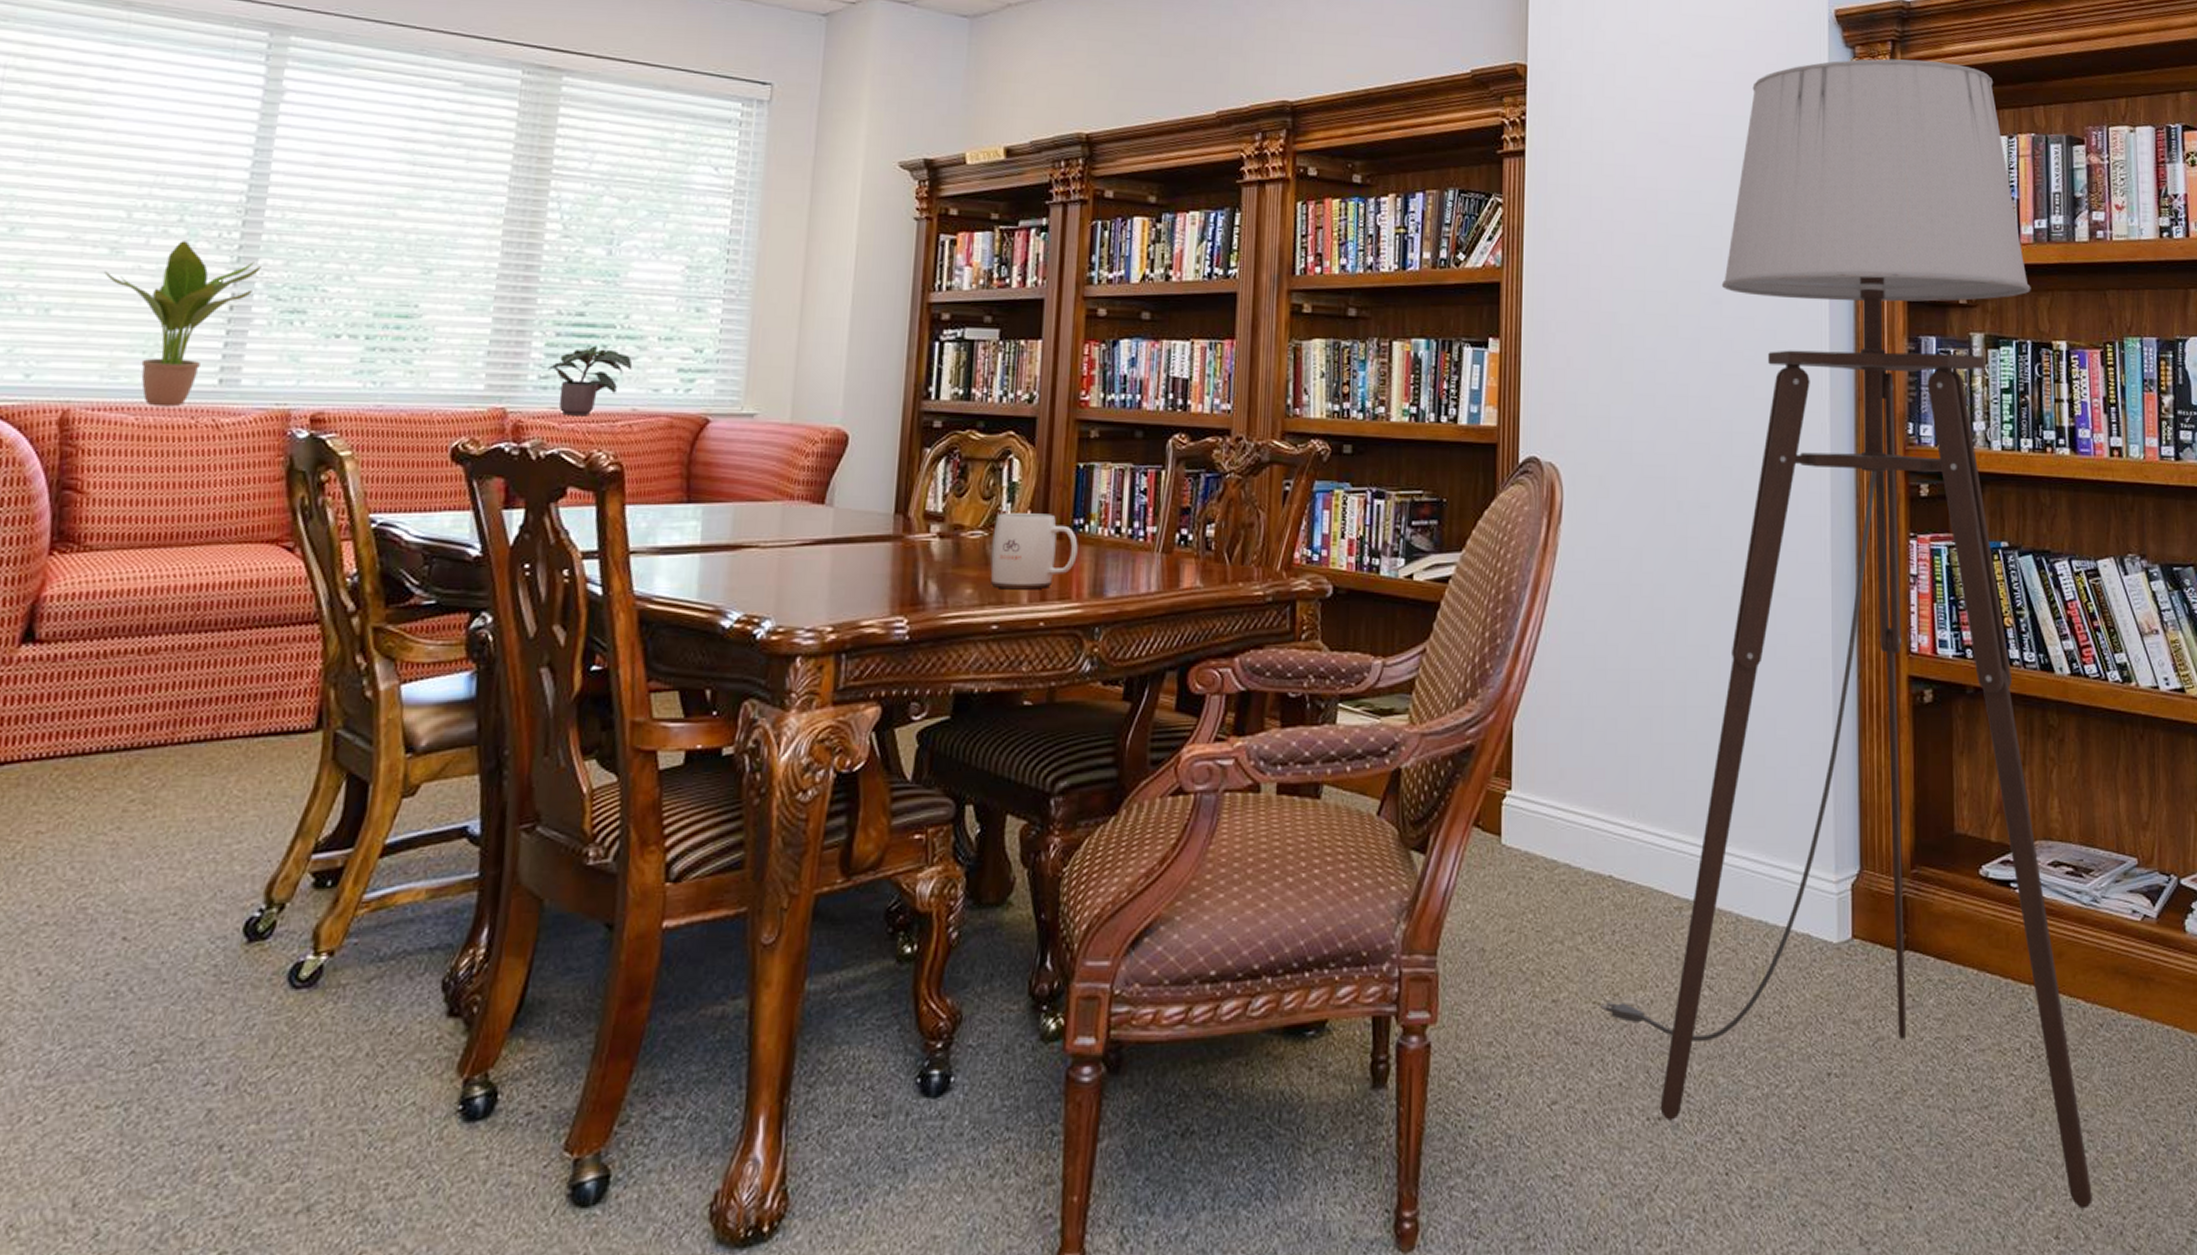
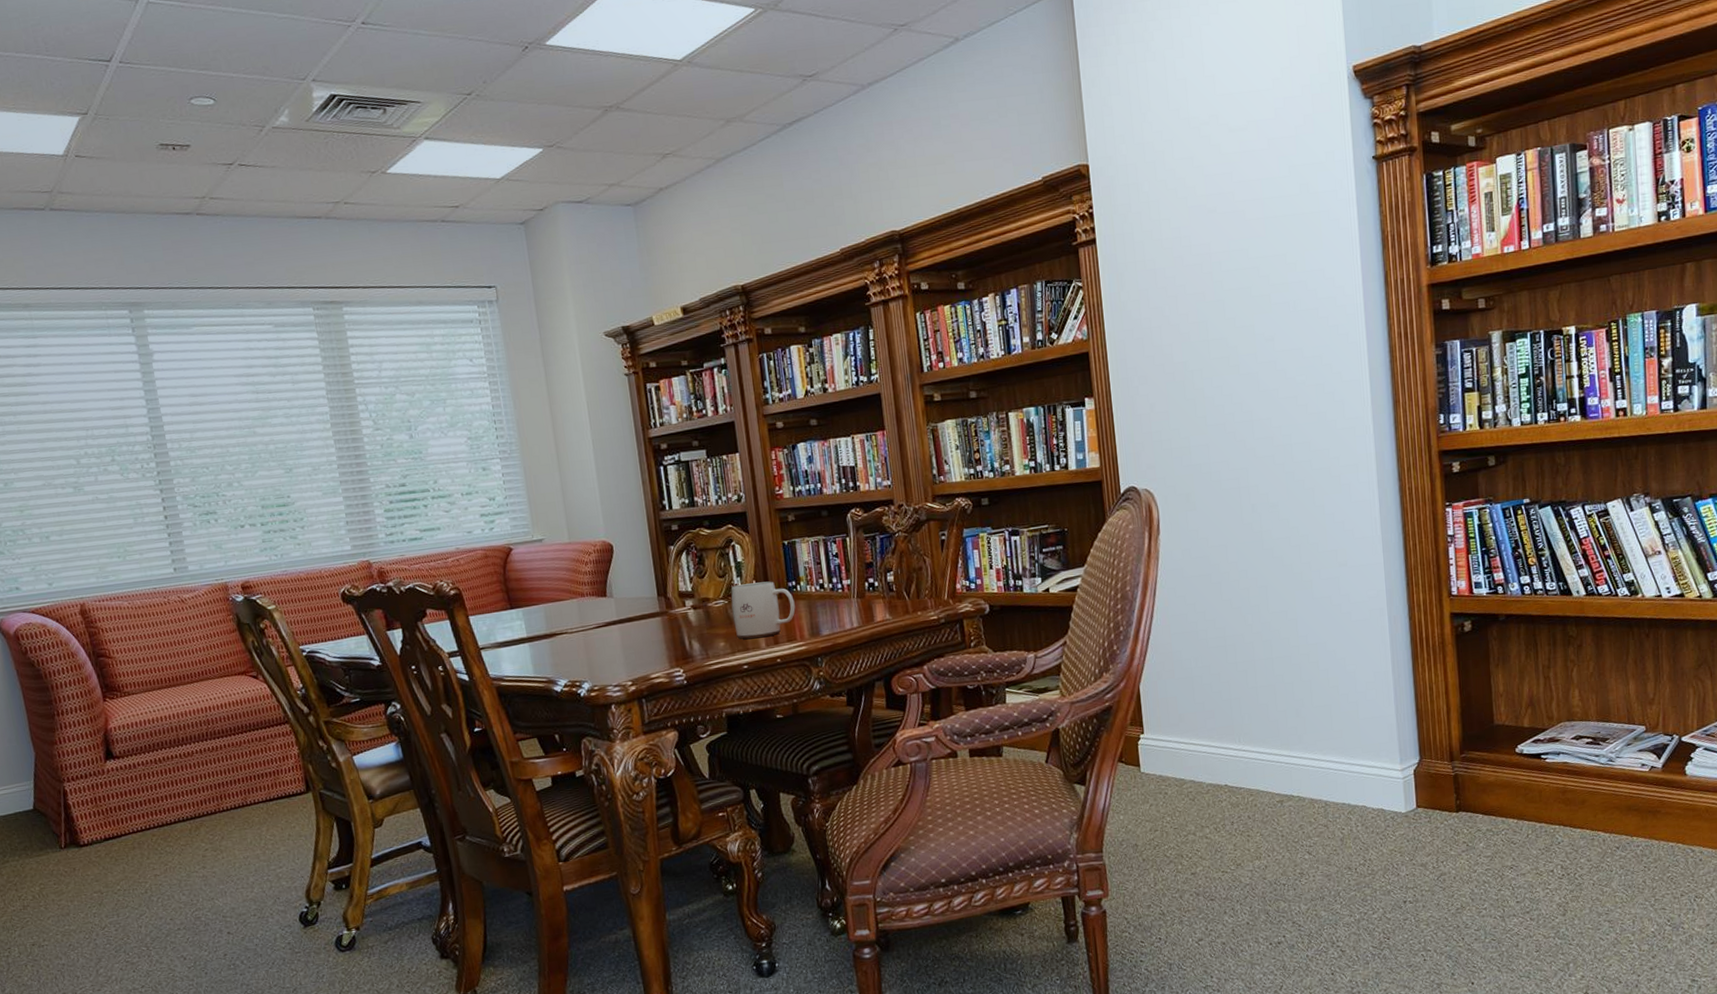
potted plant: present [104,241,261,407] -> none [75,474,177,593]
potted plant: present [548,346,633,416] -> none [391,506,449,559]
floor lamp: present [1600,58,2092,1209] -> none [1228,96,1614,973]

